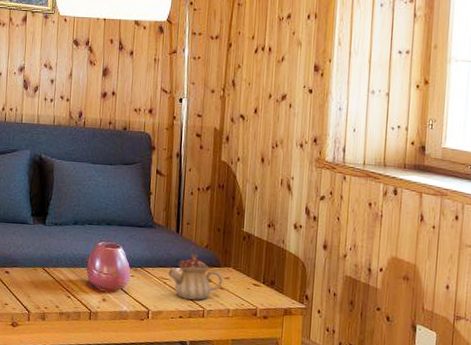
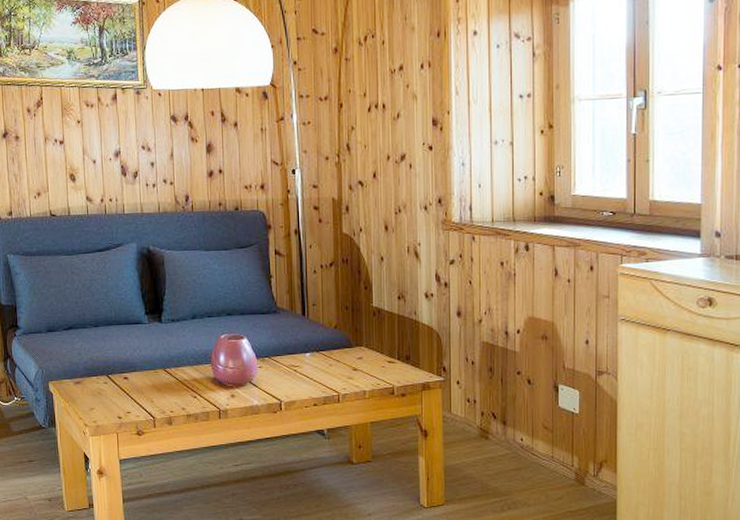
teapot: present [168,254,223,300] -> none [298,336,356,385]

